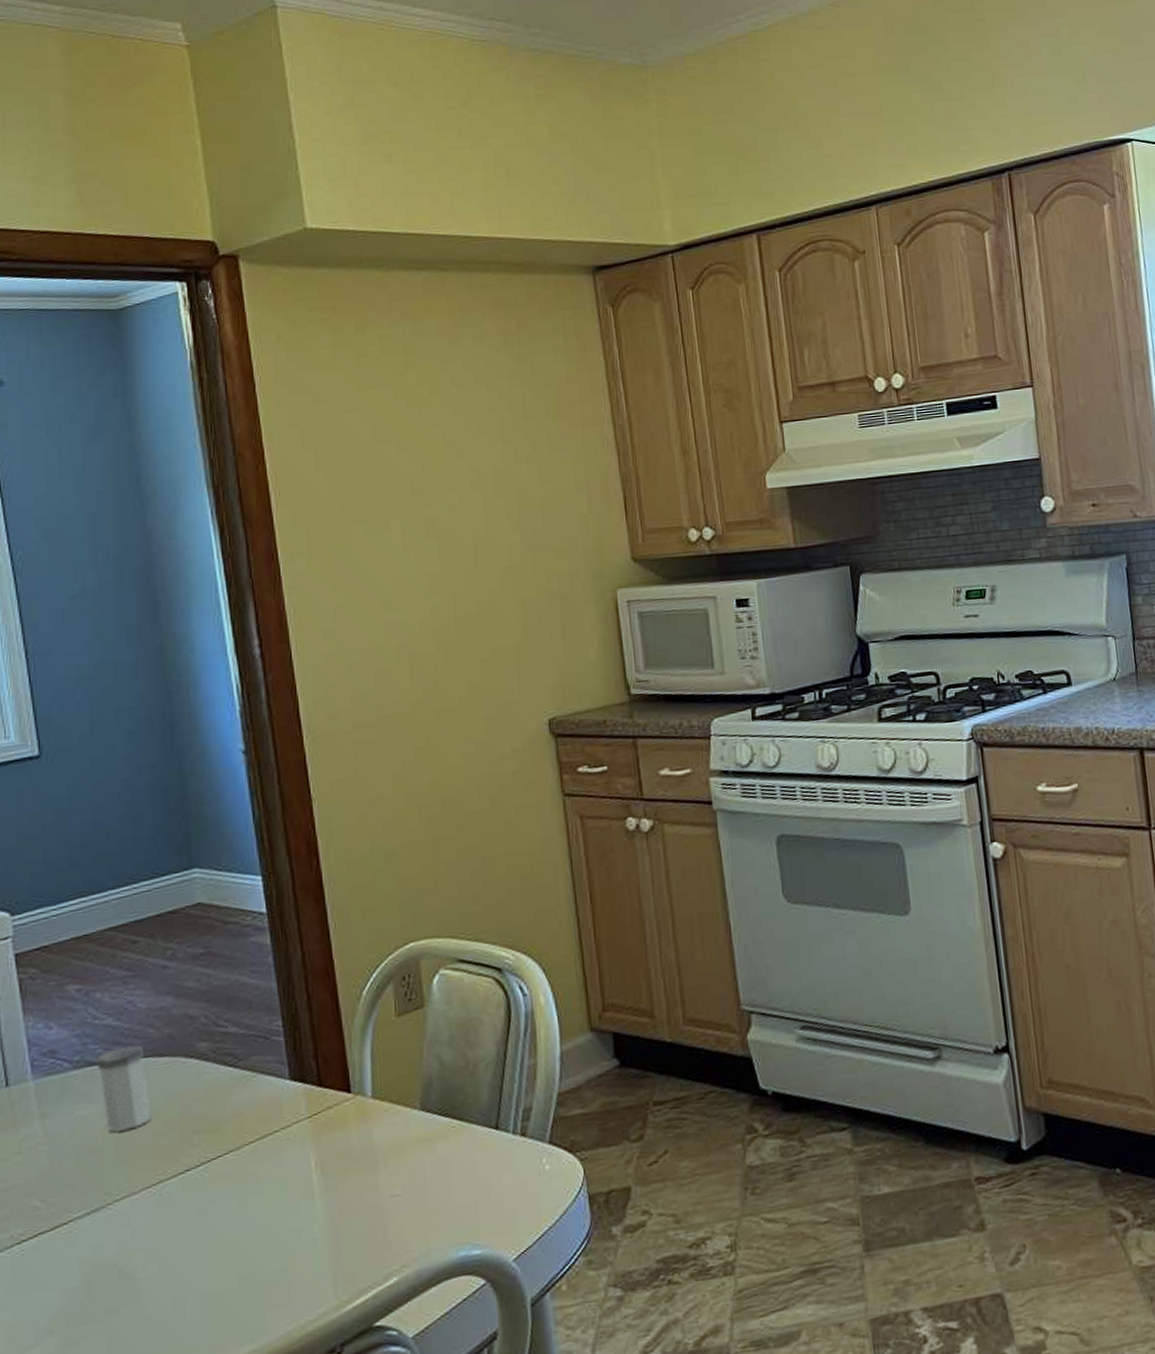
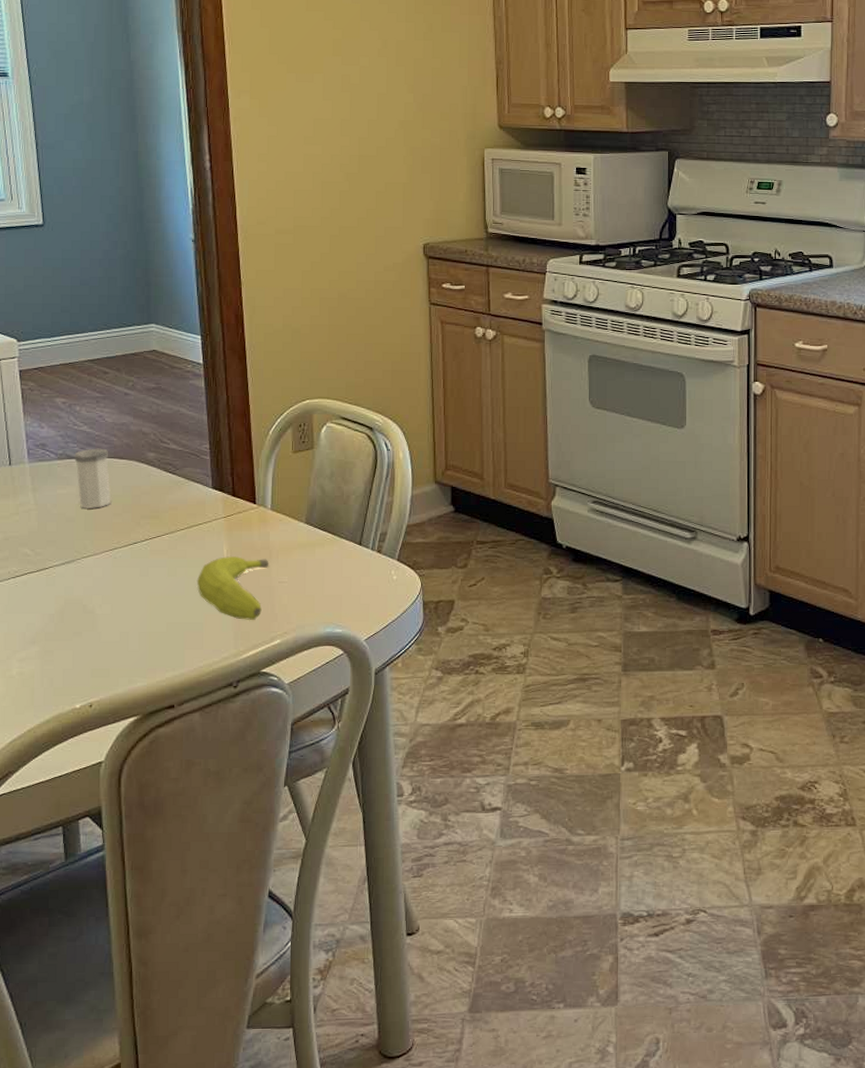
fruit: none [276,1166,375,1256] -> present [196,555,269,620]

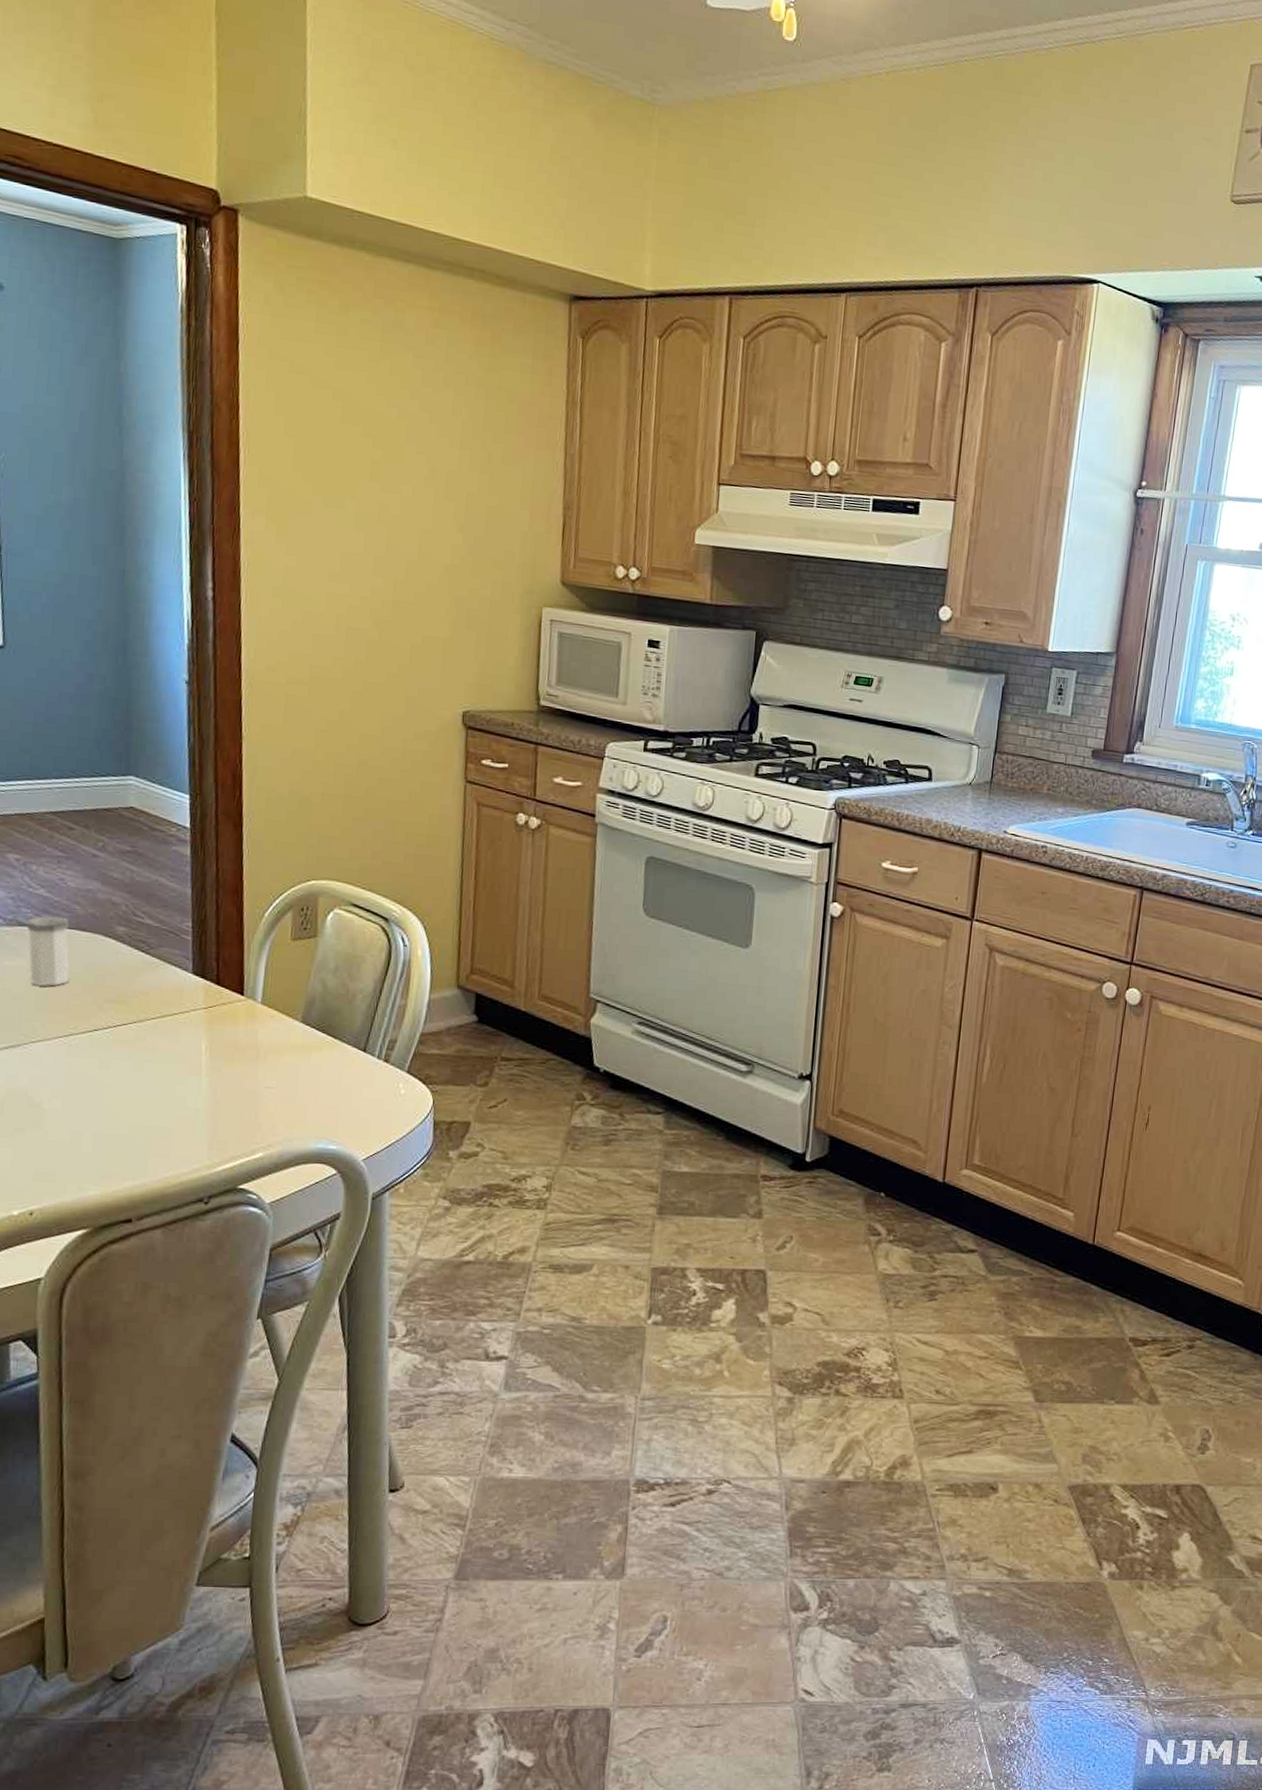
fruit: present [196,555,269,620] -> none [167,1052,256,1128]

